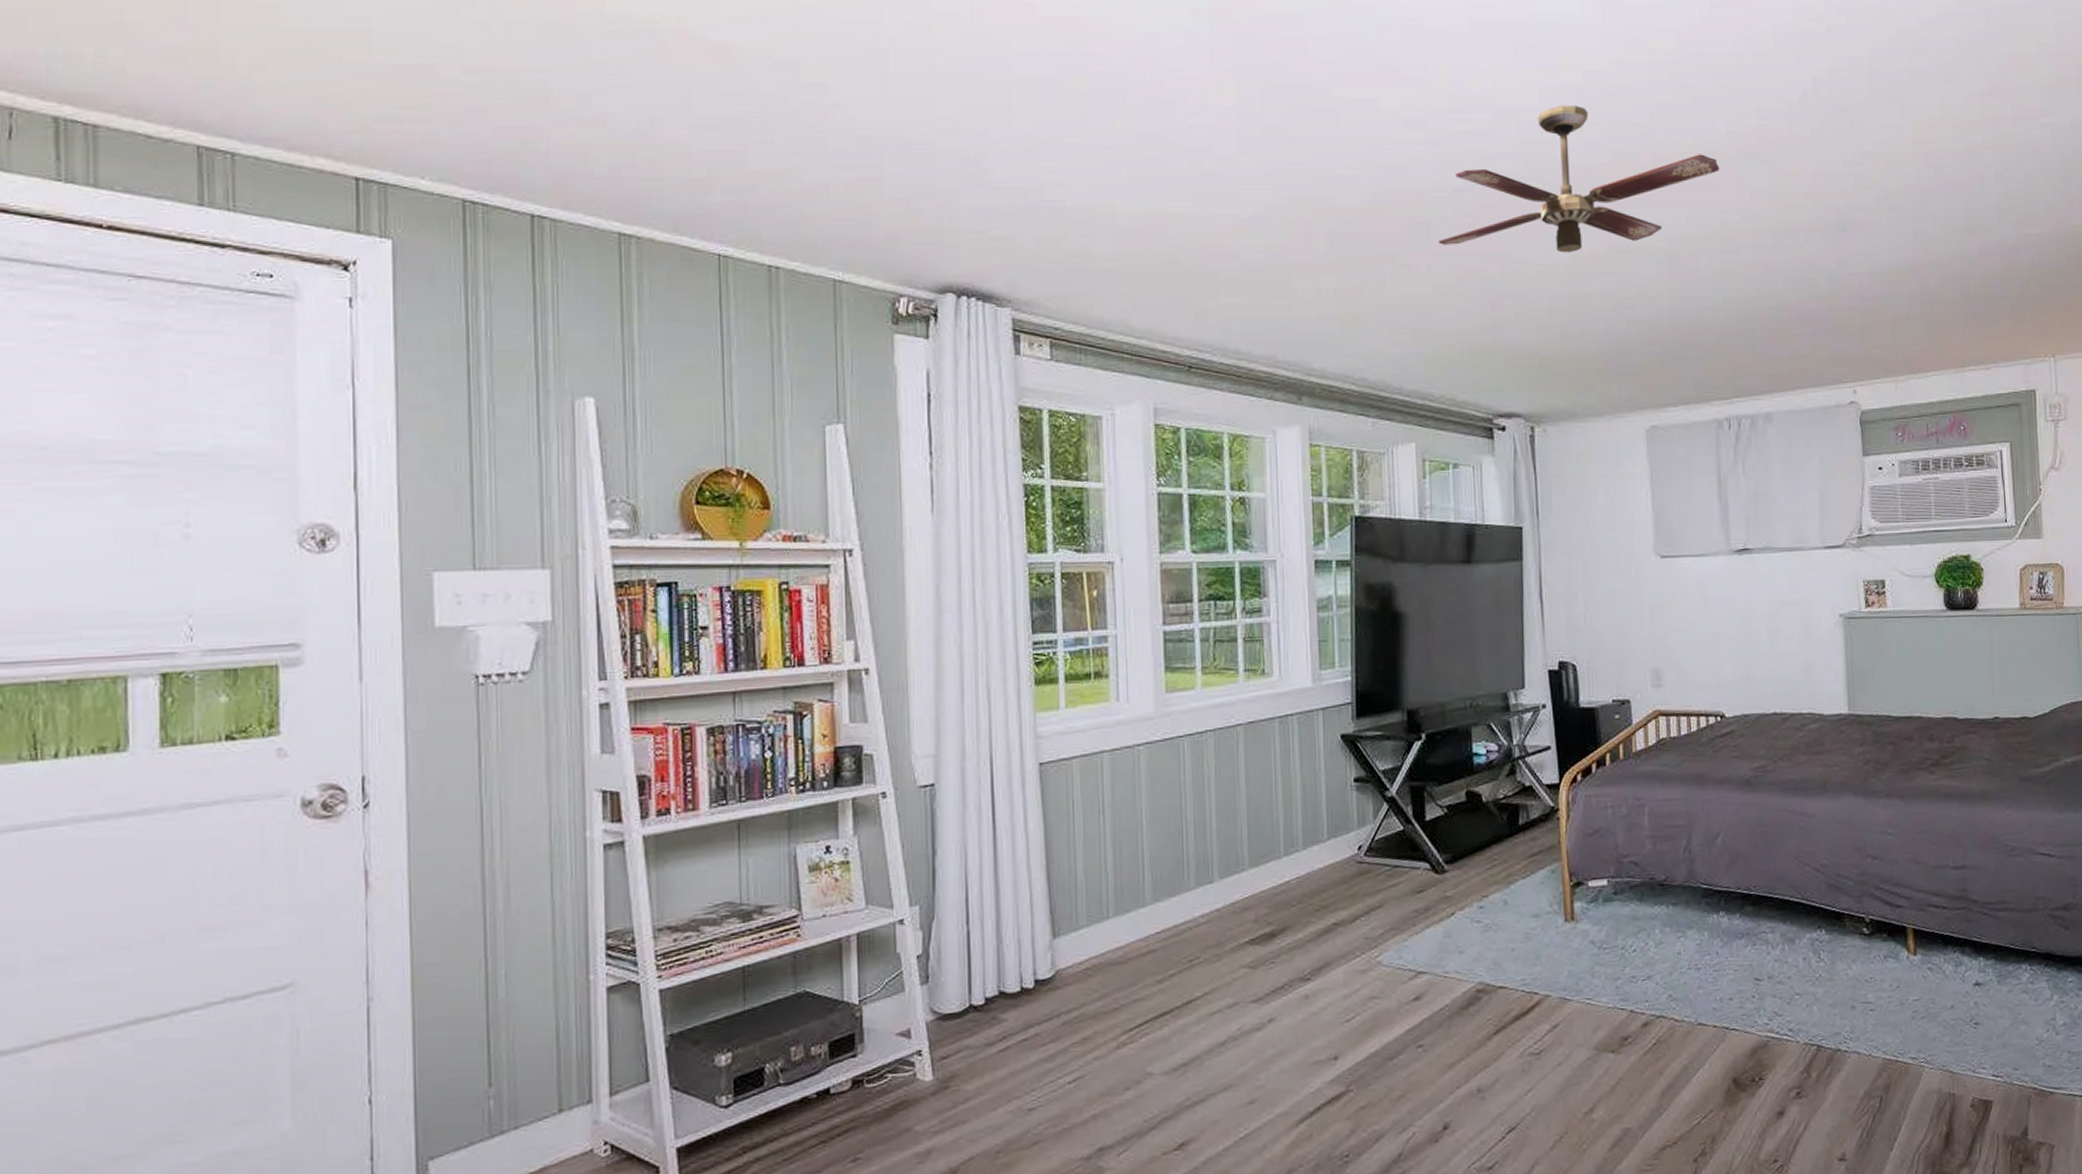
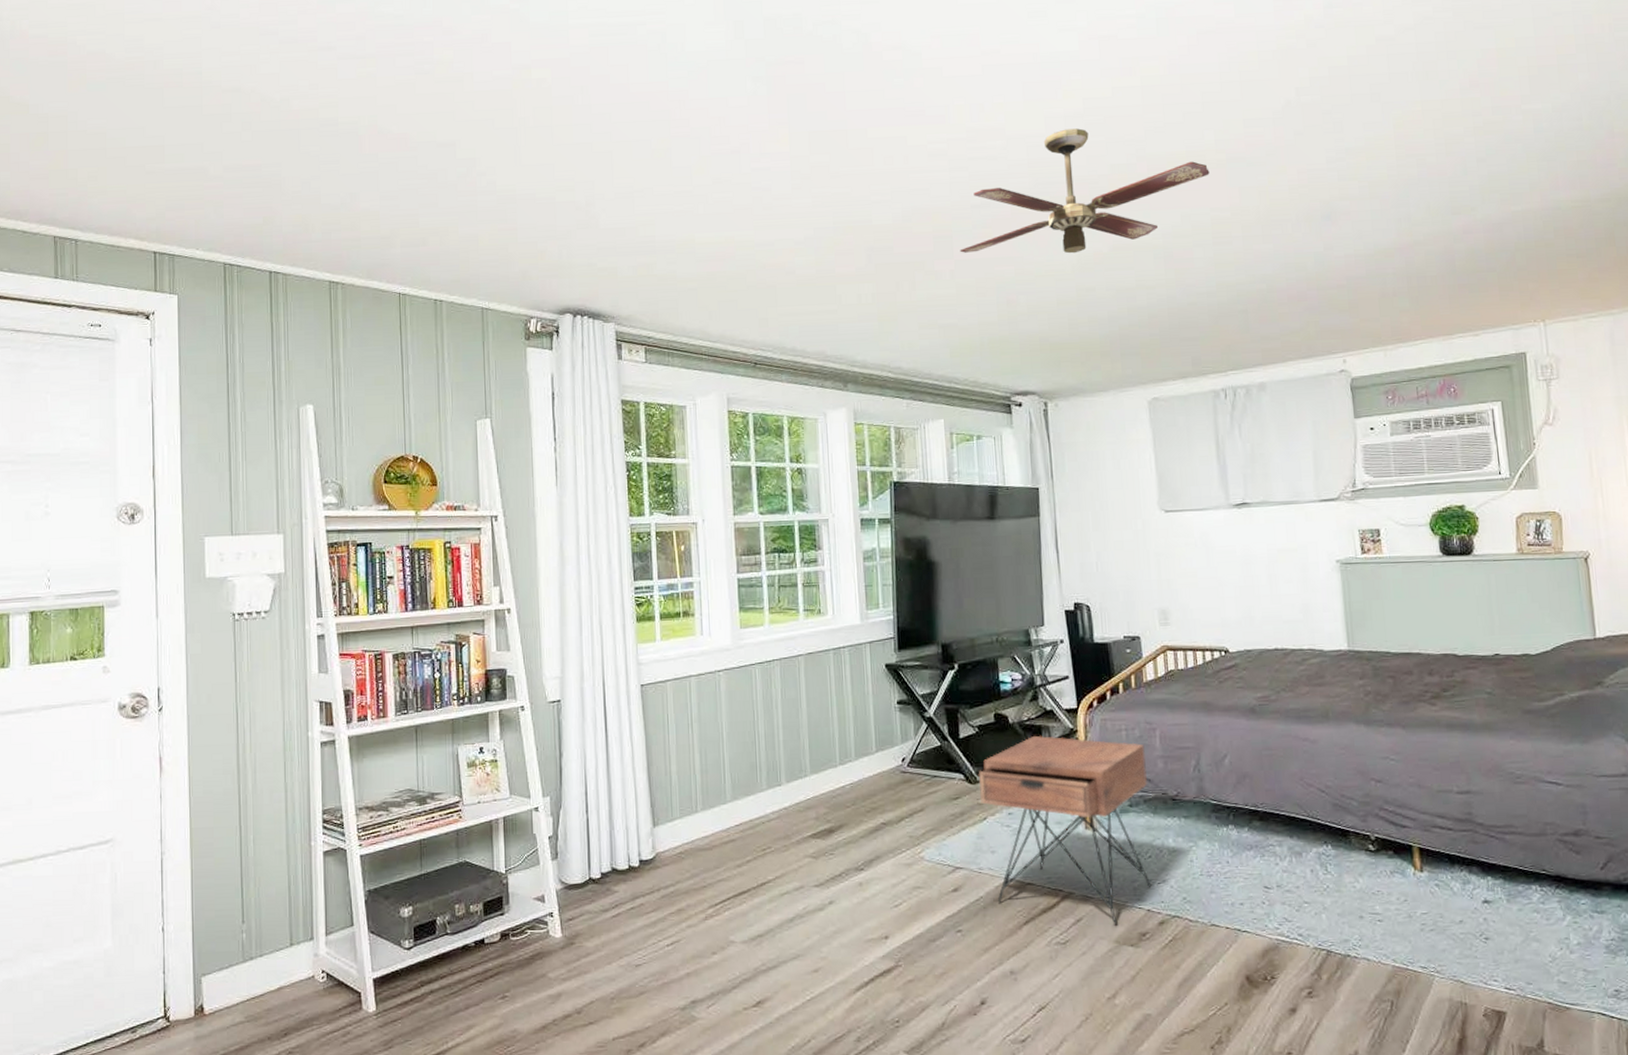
nightstand: none [1446,815,1636,1029] -> present [978,735,1152,924]

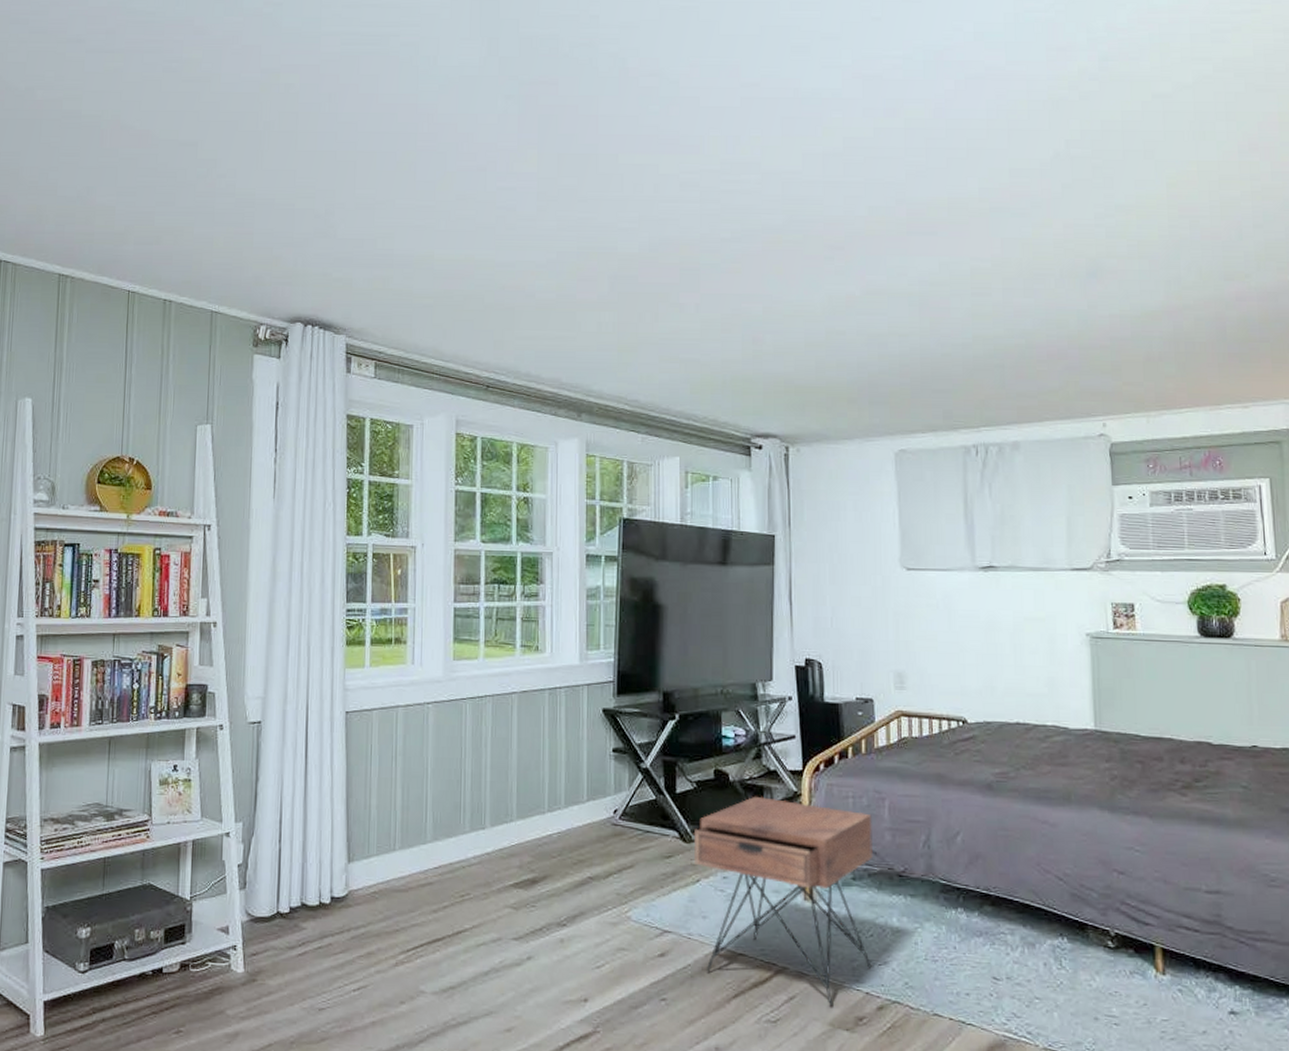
ceiling fan: present [960,128,1210,254] -> none [706,167,971,295]

